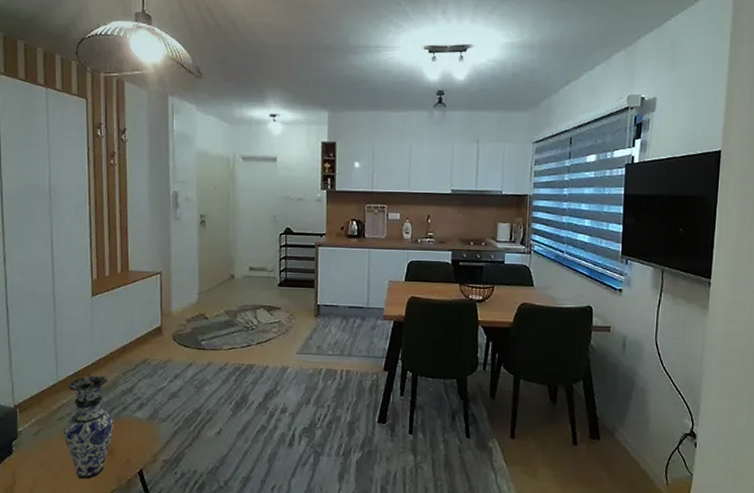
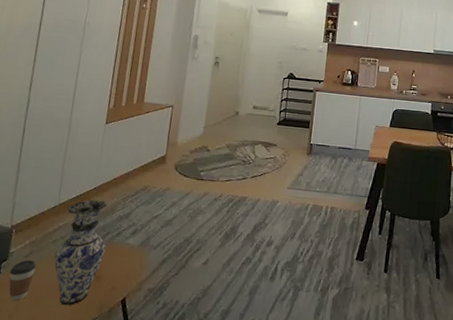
coffee cup: none [21,437,47,476] -> present [9,259,36,301]

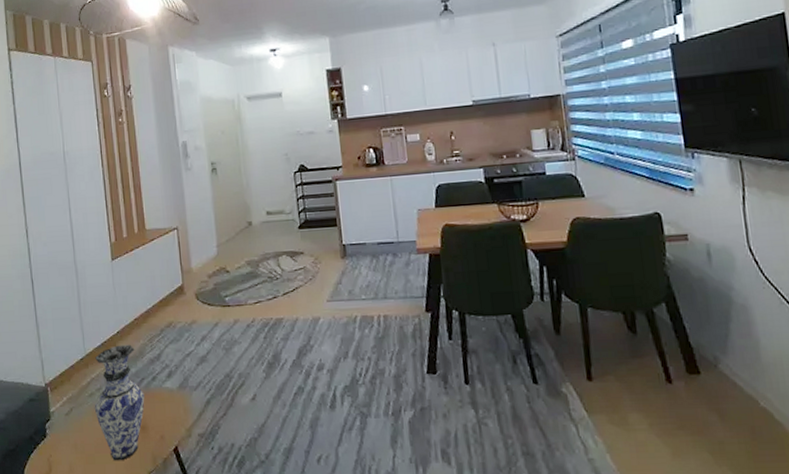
coffee cup: present [9,259,36,301] -> none [55,417,80,461]

